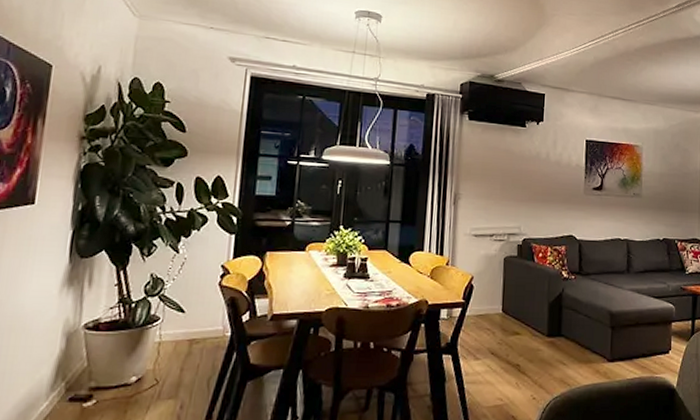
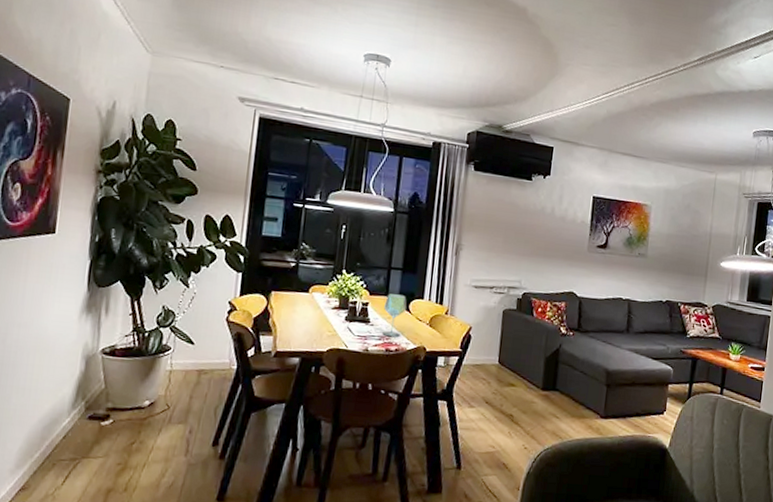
wine glass: none [383,247,407,292] -> present [382,294,407,338]

